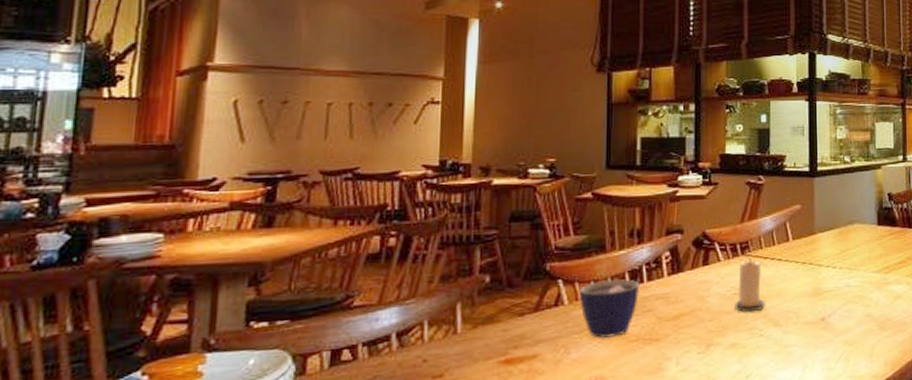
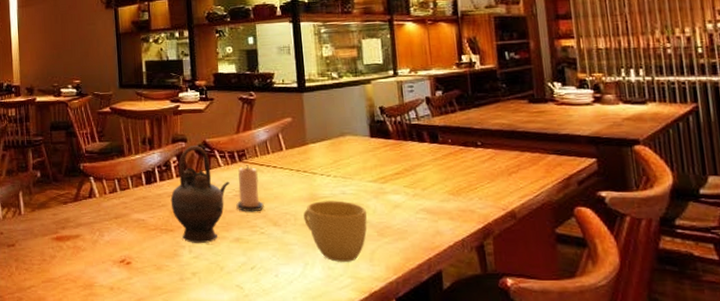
cup: present [578,279,639,338] -> none [106,178,154,225]
teapot: none [658,237,729,353] -> present [170,145,230,243]
cup: none [806,294,869,361] -> present [303,201,367,262]

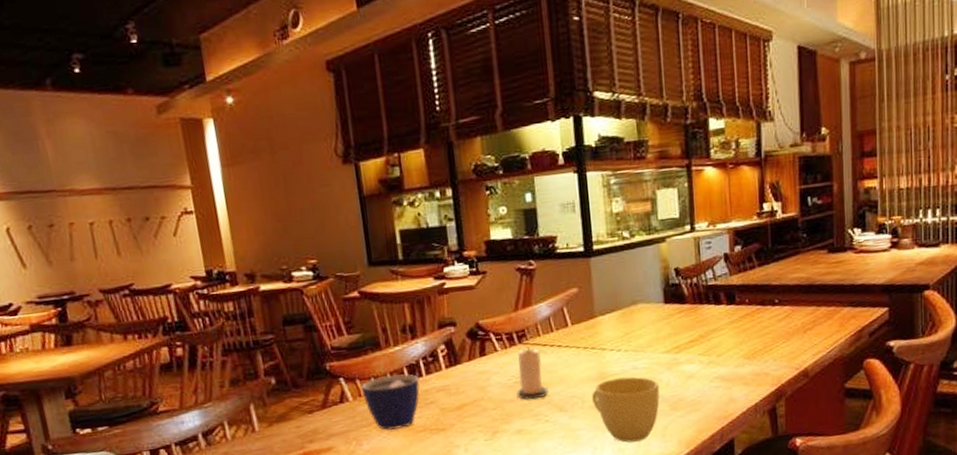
cup: none [106,178,154,225] -> present [361,374,420,430]
teapot: present [170,145,230,243] -> none [440,329,509,441]

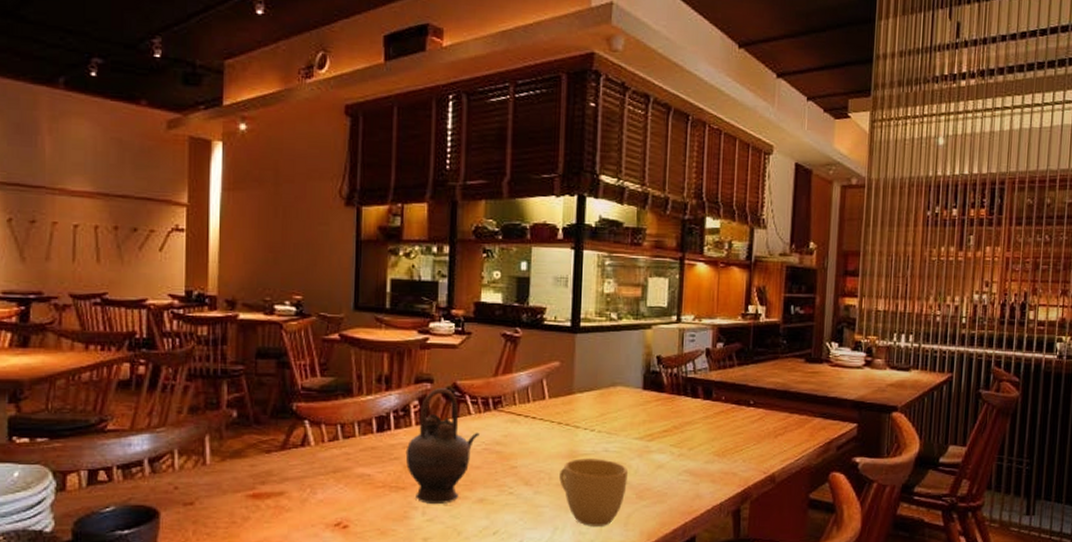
cup: present [361,374,420,430] -> none [325,423,386,481]
teapot: none [440,329,509,441] -> present [405,388,480,504]
candle: present [517,346,548,400] -> none [484,414,516,469]

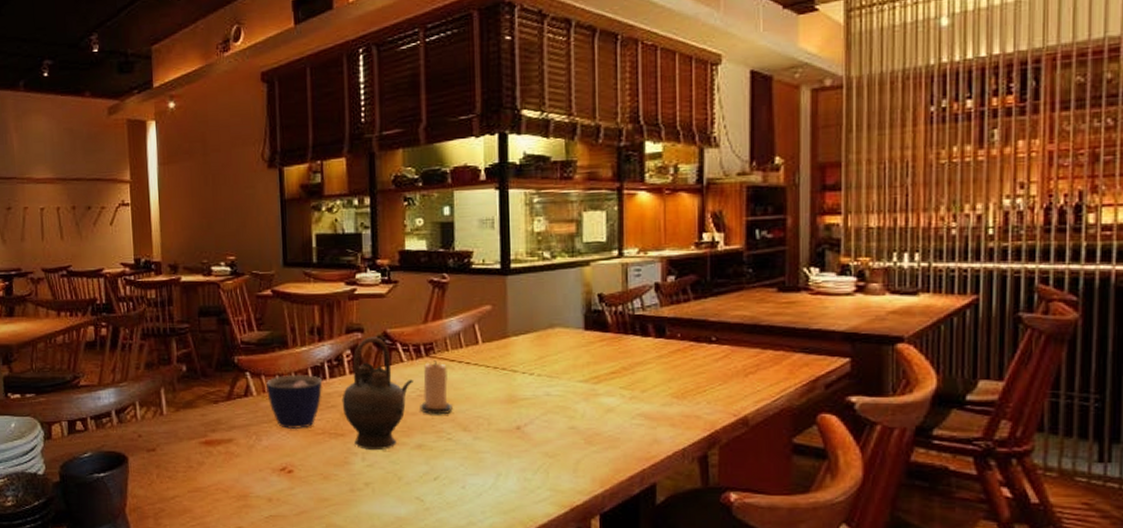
cup: none [325,423,386,481] -> present [265,374,322,429]
candle: none [484,414,516,469] -> present [420,360,453,415]
cup: present [559,459,627,526] -> none [499,403,573,473]

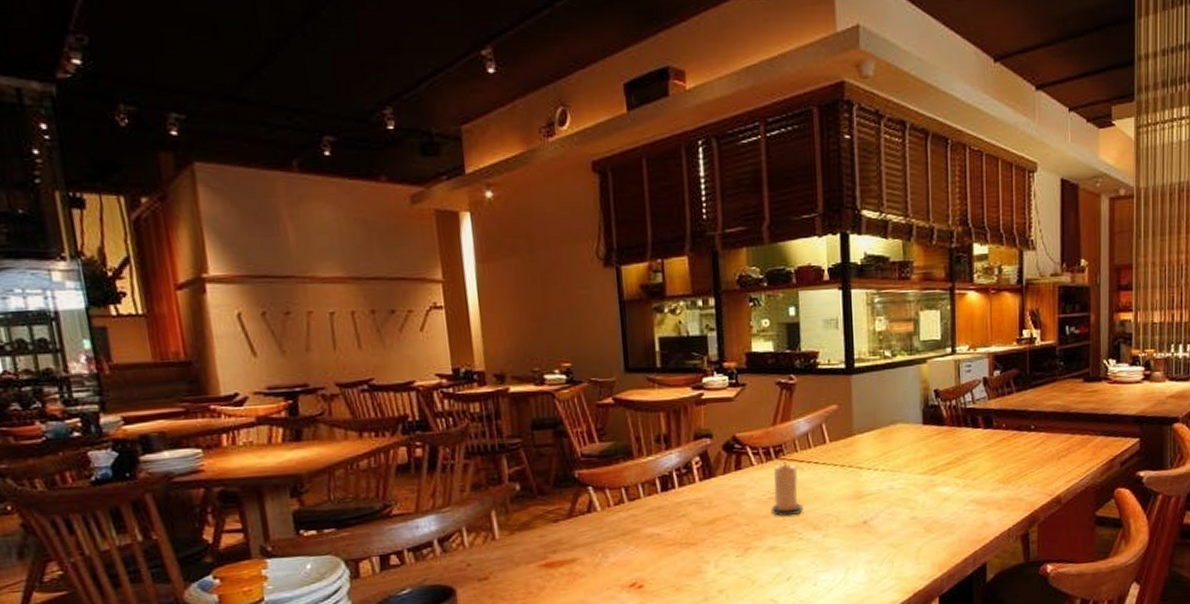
cup: present [265,374,322,429] -> none [610,485,672,543]
teapot: present [342,337,413,450] -> none [692,442,764,557]

